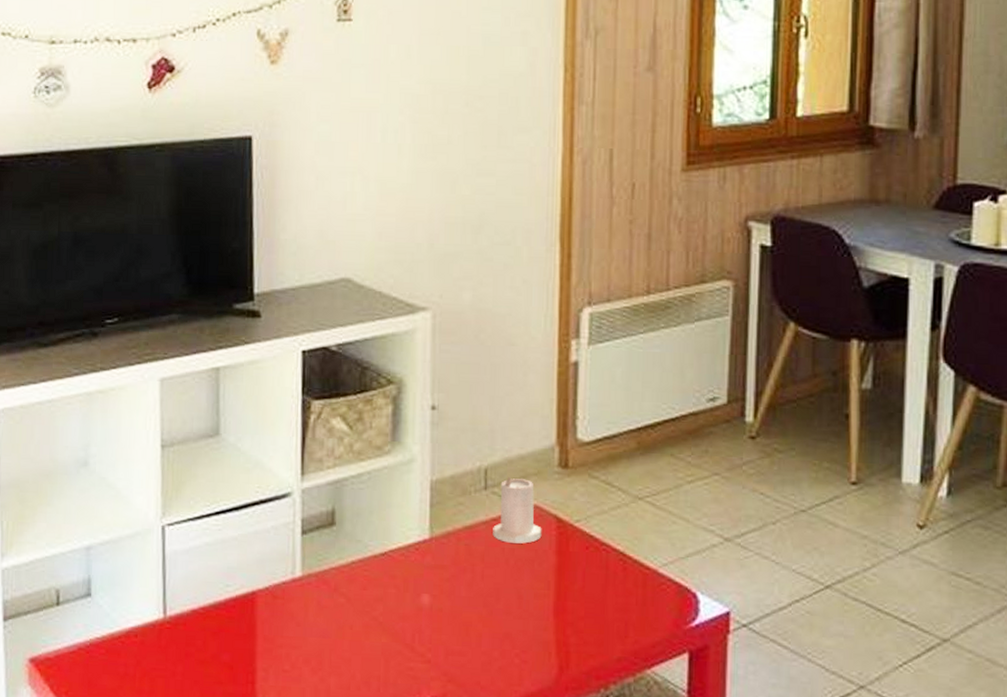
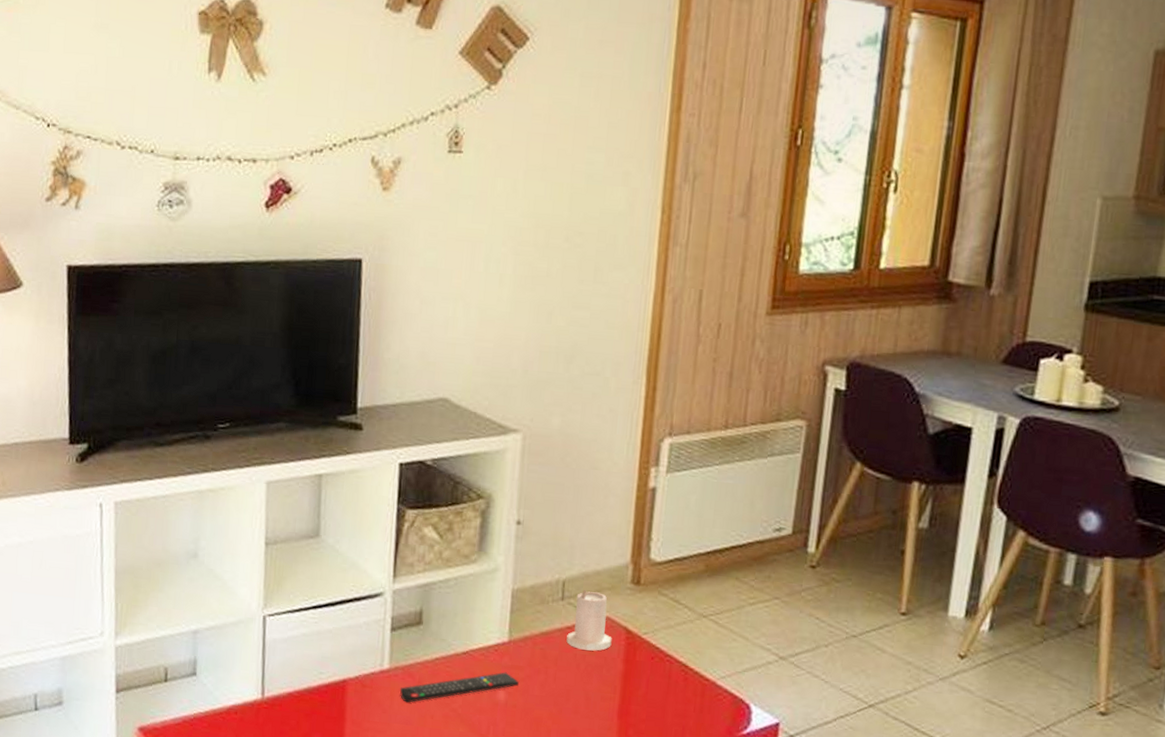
remote control: none [315,572,443,613] -> present [400,672,519,703]

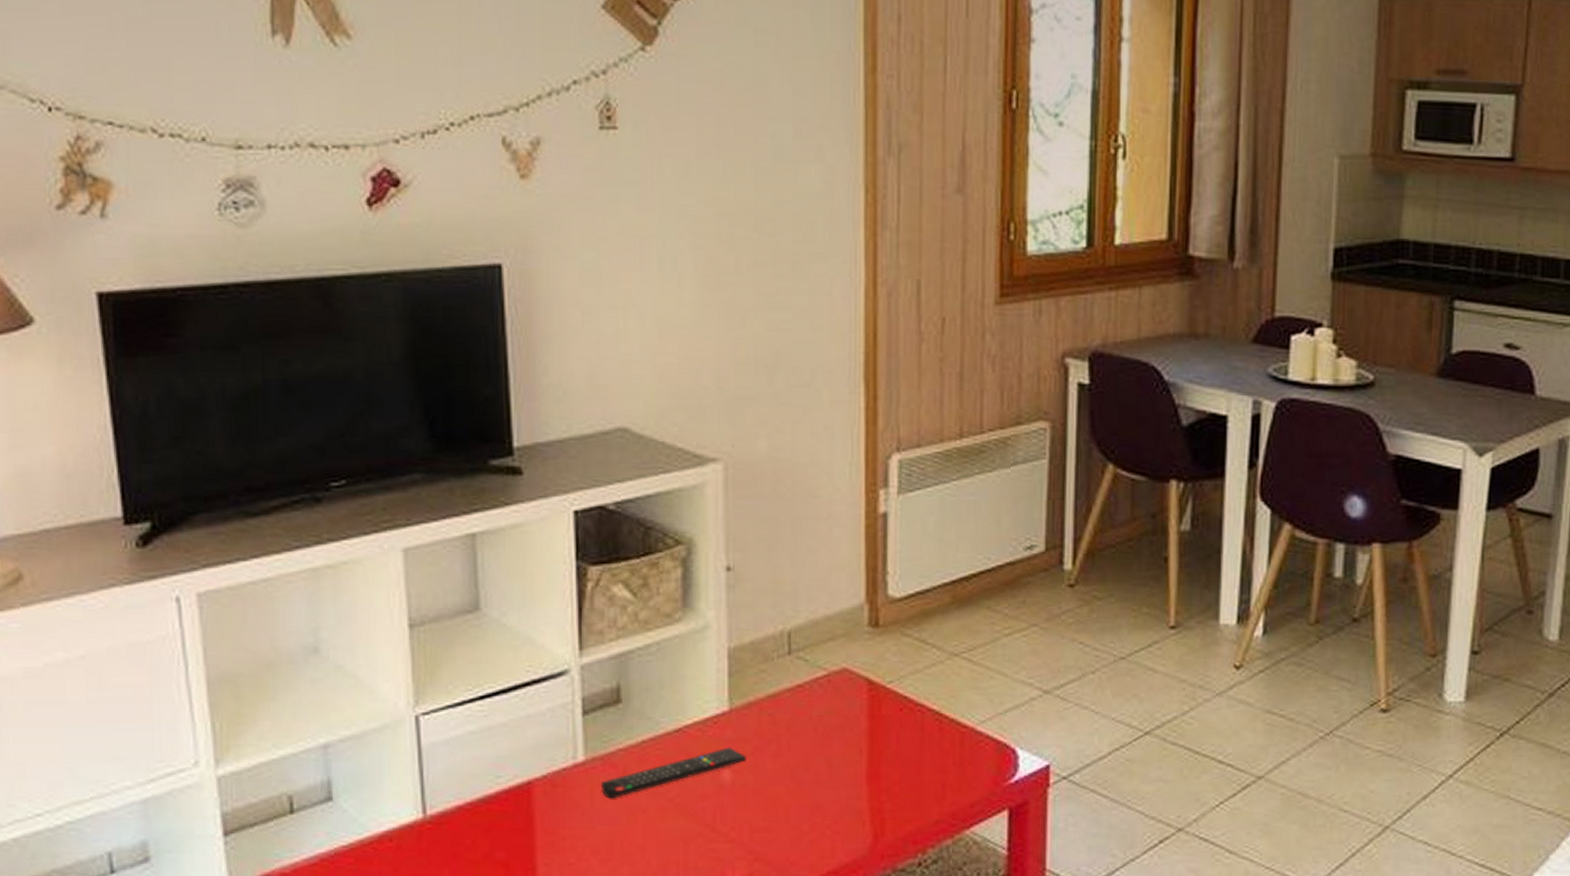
candle: present [566,590,612,651] -> none [799,640,852,710]

